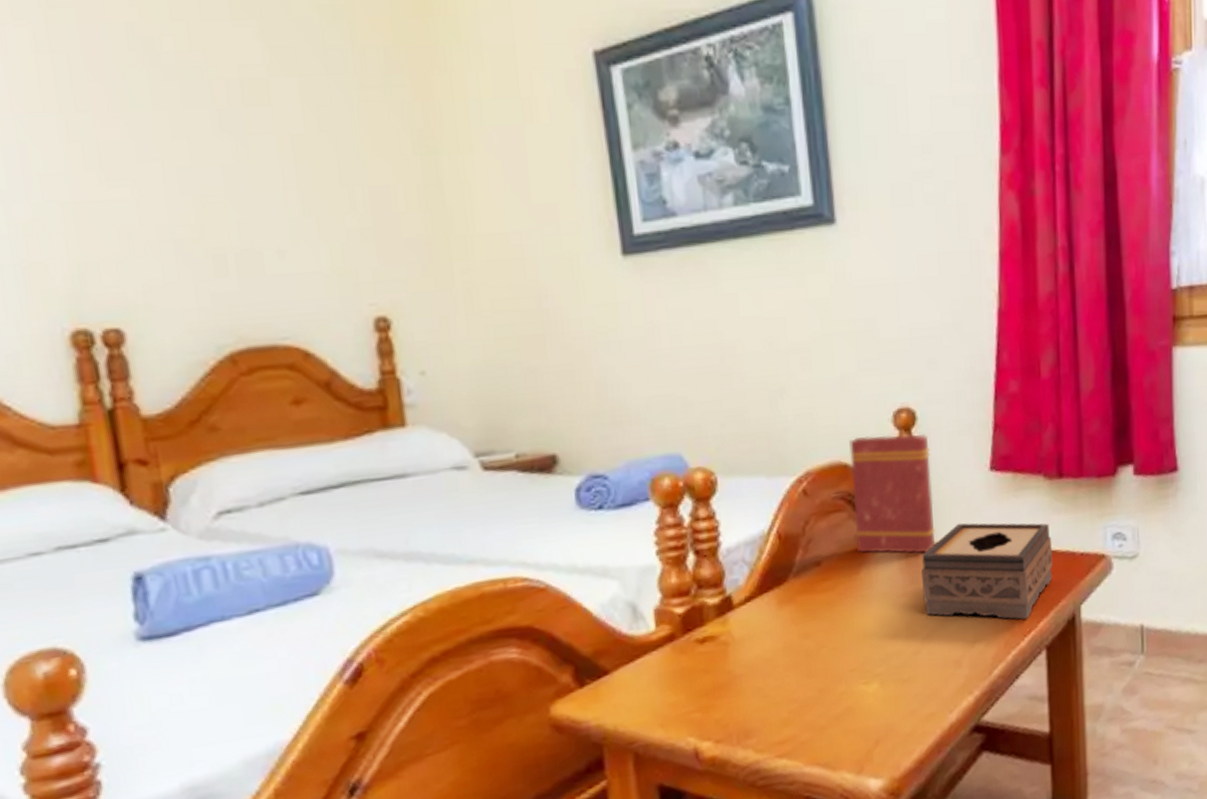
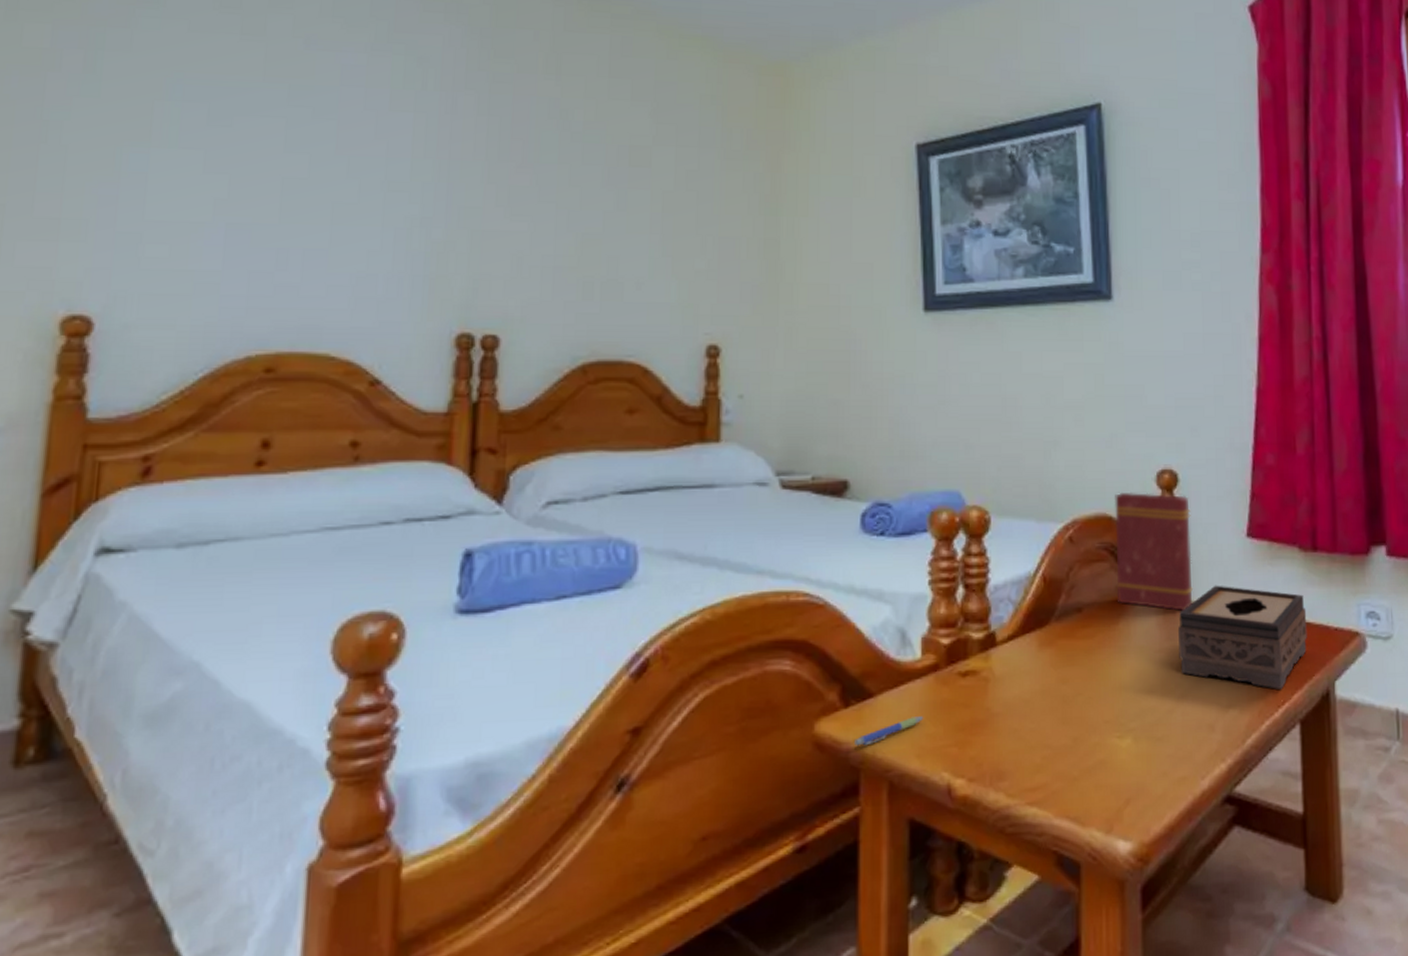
pen: none [594,687,664,724] -> present [855,716,924,747]

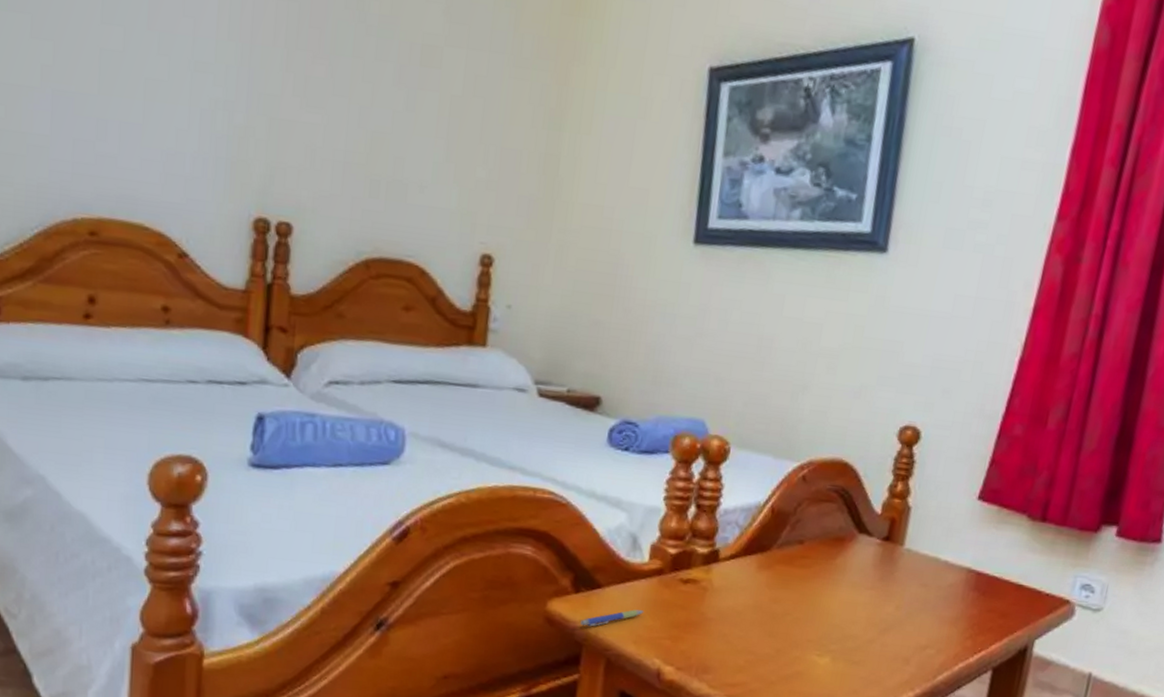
book: present [1115,492,1194,611] -> none [839,442,927,557]
tissue box: present [1178,585,1307,690] -> none [888,538,1022,640]

